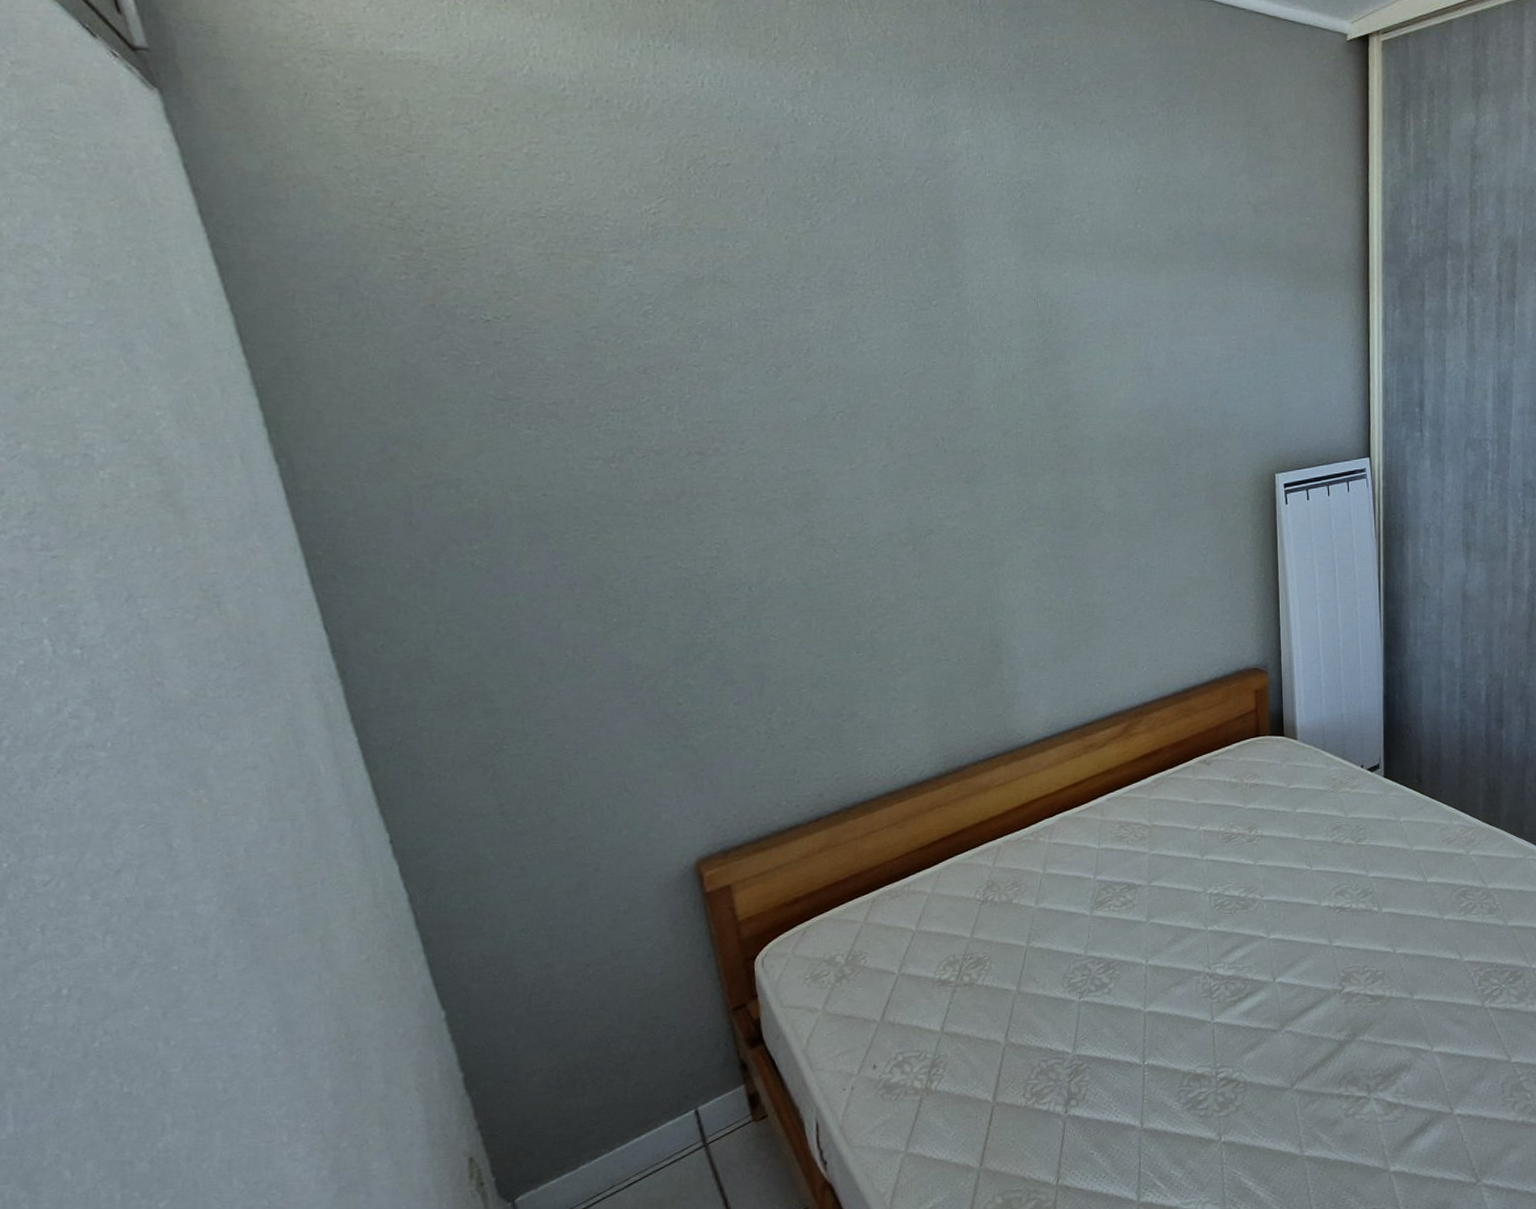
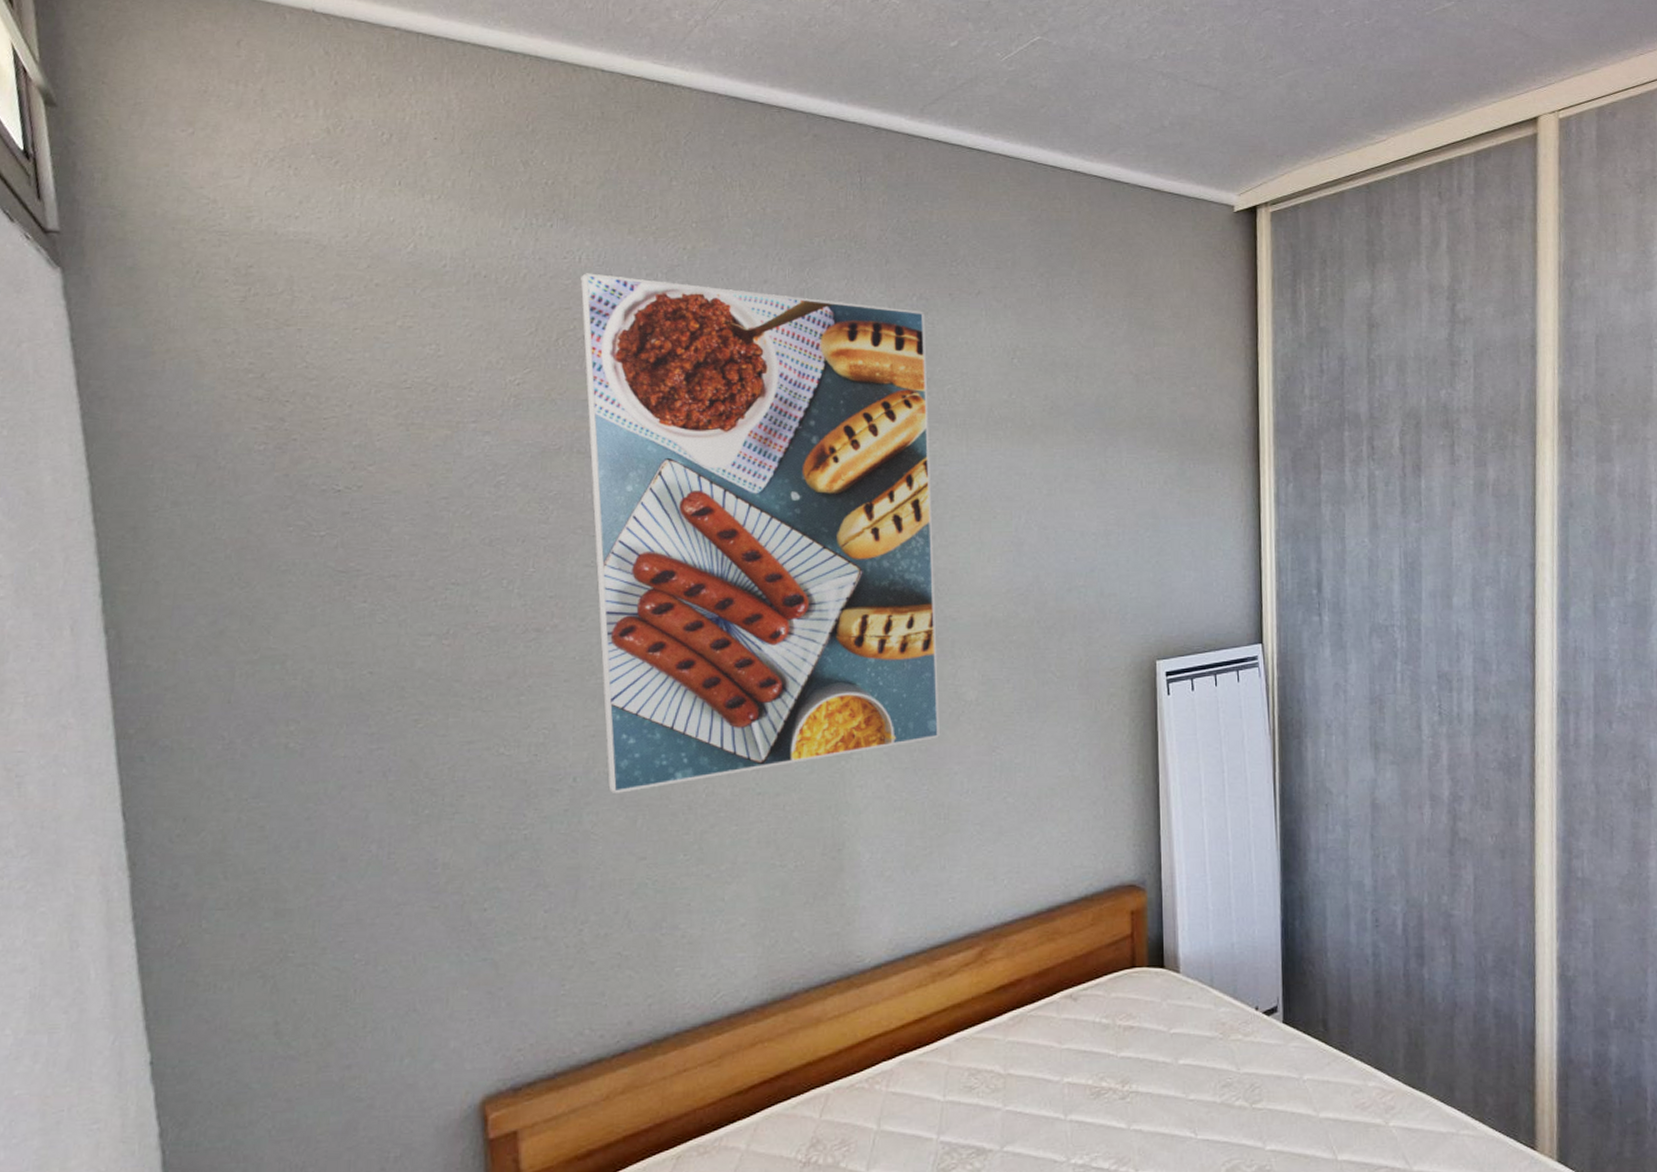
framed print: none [705,98,1082,600] -> present [580,273,939,793]

